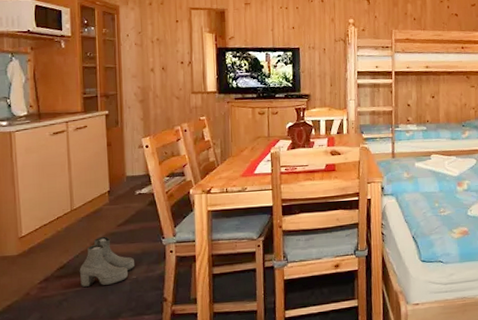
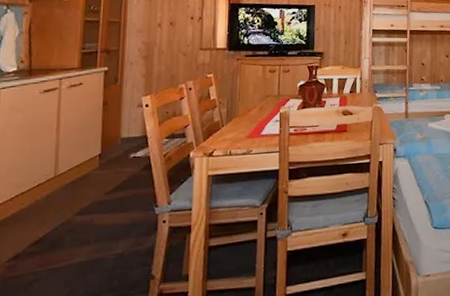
boots: present [79,236,134,287] -> none [56,205,121,264]

